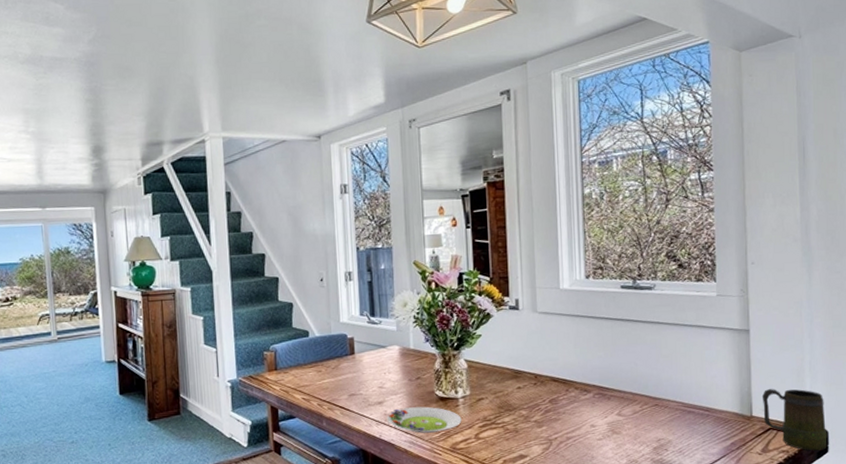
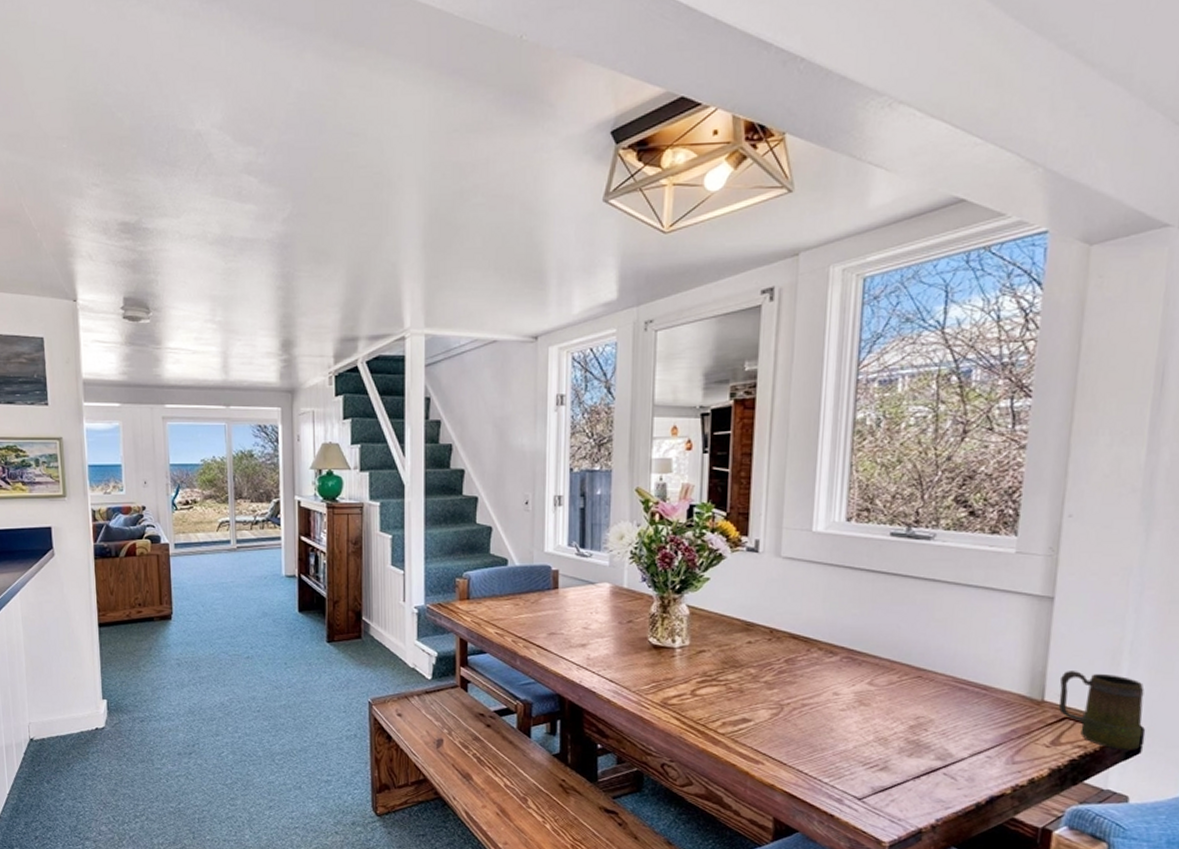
salad plate: present [386,406,462,433] -> none [589,653,677,684]

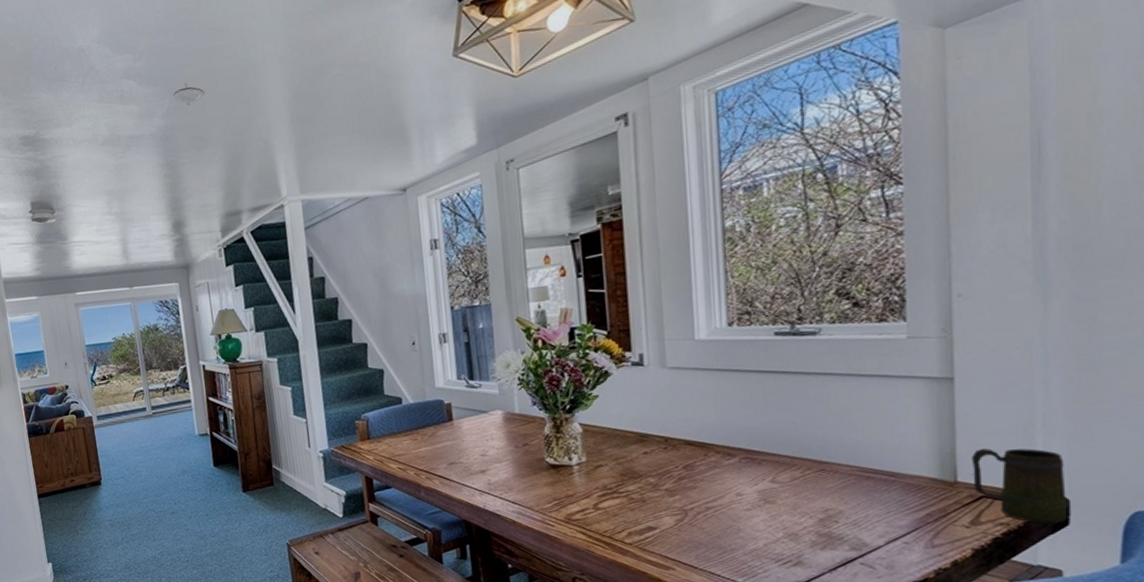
recessed light: none [297,188,333,214] -> present [173,83,205,106]

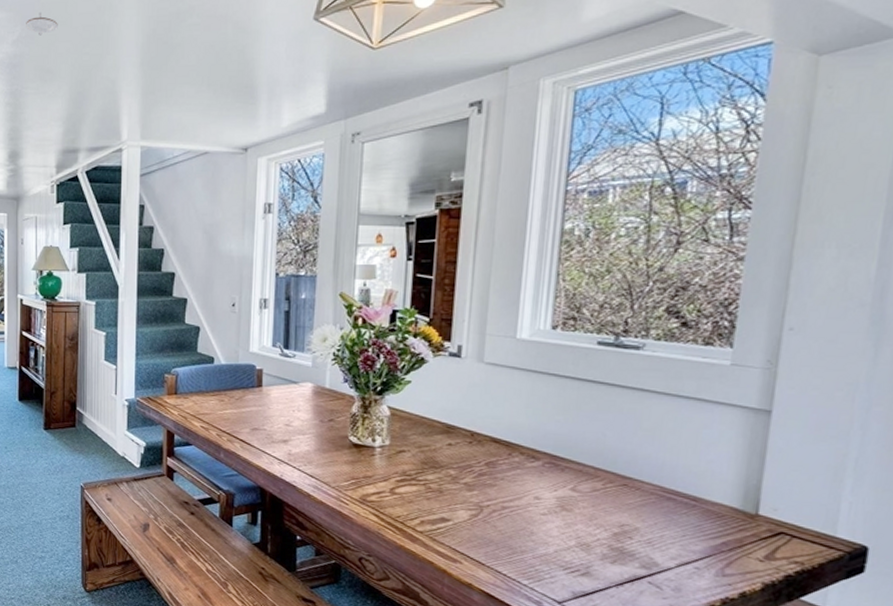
mug: present [971,448,1068,524] -> none [773,485,870,569]

